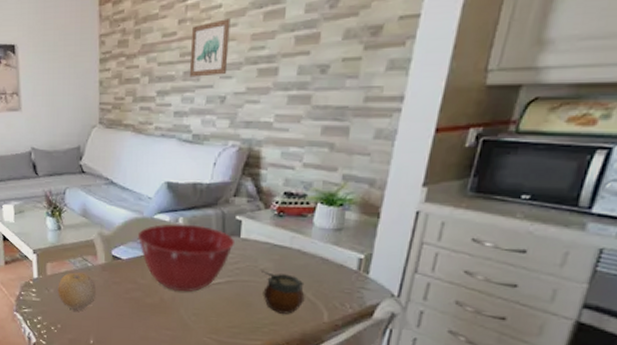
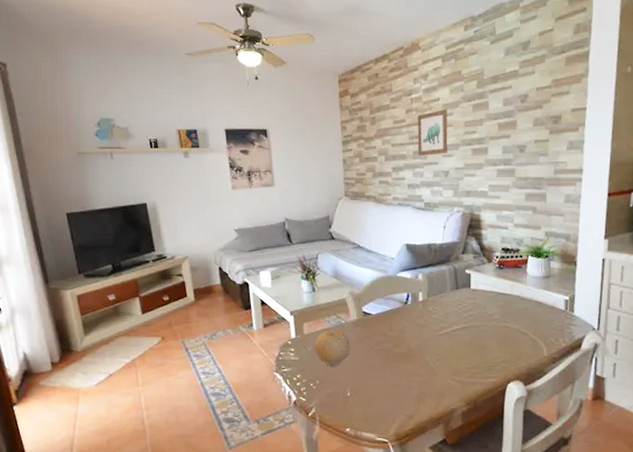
mixing bowl: present [137,223,234,292] -> none [384,280,466,340]
gourd: present [261,270,305,314] -> none [490,315,527,352]

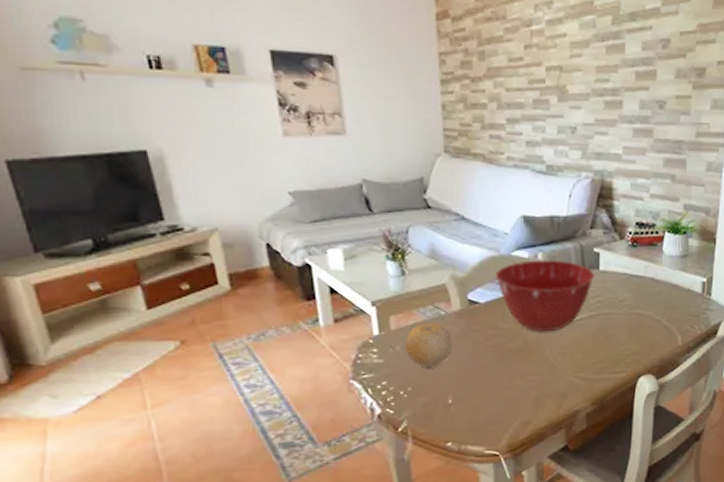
mixing bowl: none [384,280,466,340] -> present [495,260,594,333]
wall art: present [418,109,448,156] -> none [539,48,576,106]

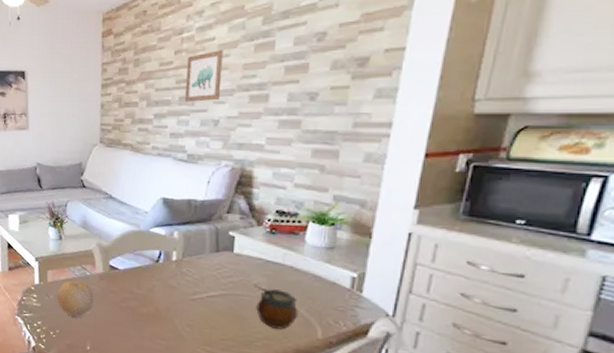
mixing bowl: present [495,260,594,333] -> none [134,237,228,303]
wall art: none [539,48,576,106] -> present [185,50,223,102]
gourd: none [621,301,661,343] -> present [255,285,298,330]

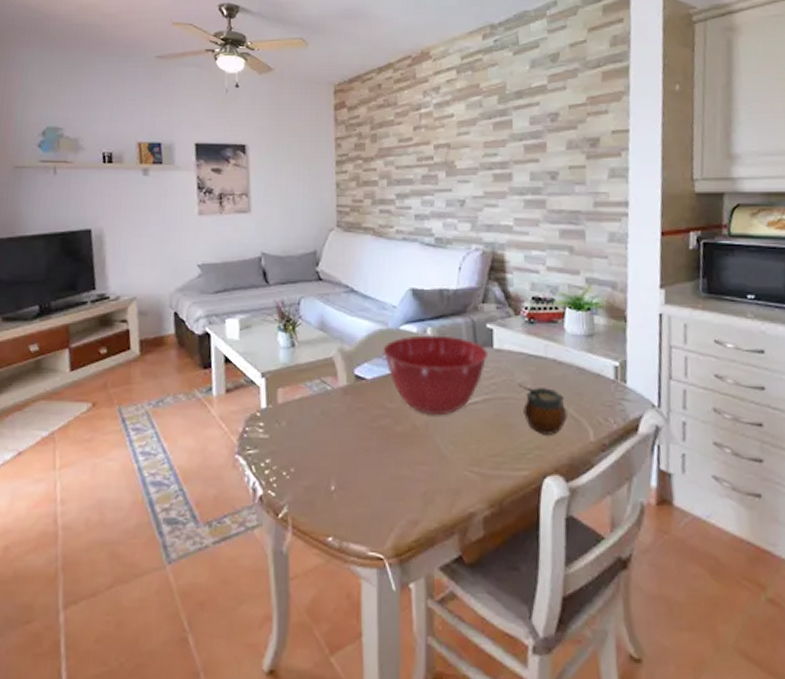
fruit: present [57,280,94,317] -> none [290,398,337,447]
mixing bowl: none [134,237,228,303] -> present [383,335,487,416]
wall art: present [185,50,223,102] -> none [428,127,464,181]

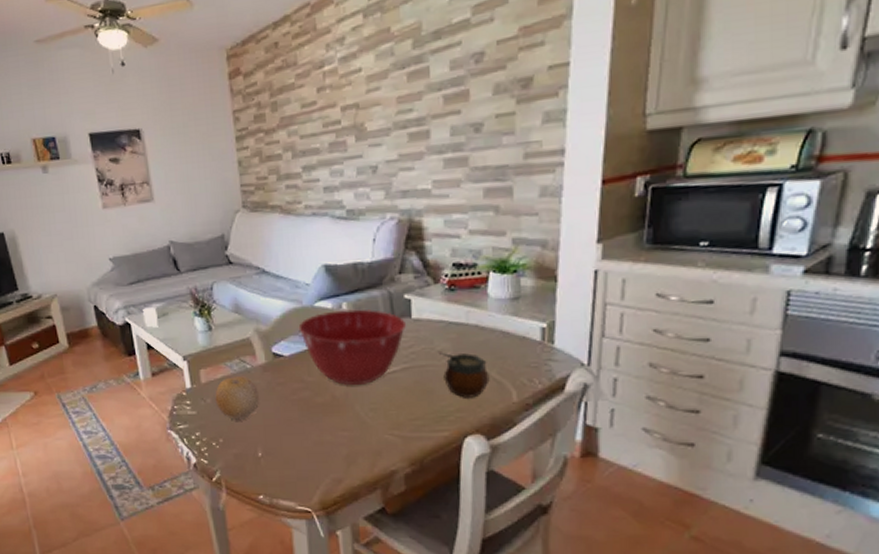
fruit: none [290,398,337,447] -> present [215,376,259,420]

